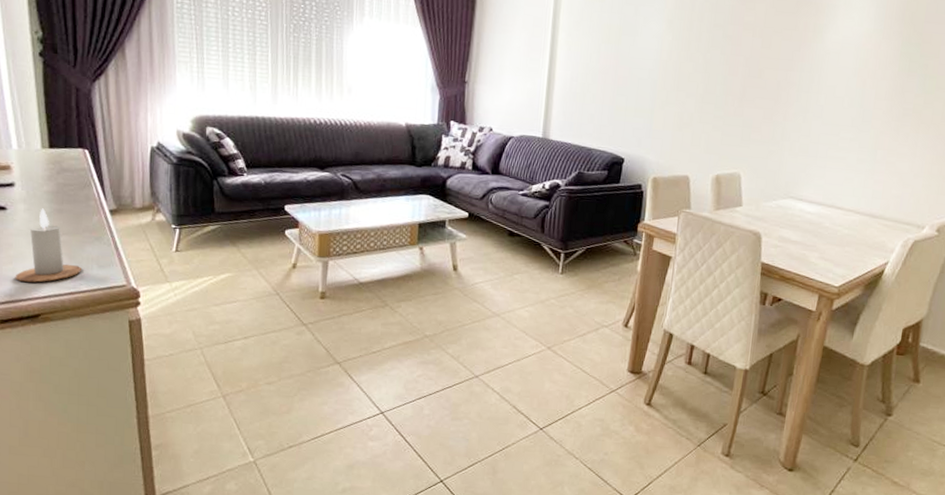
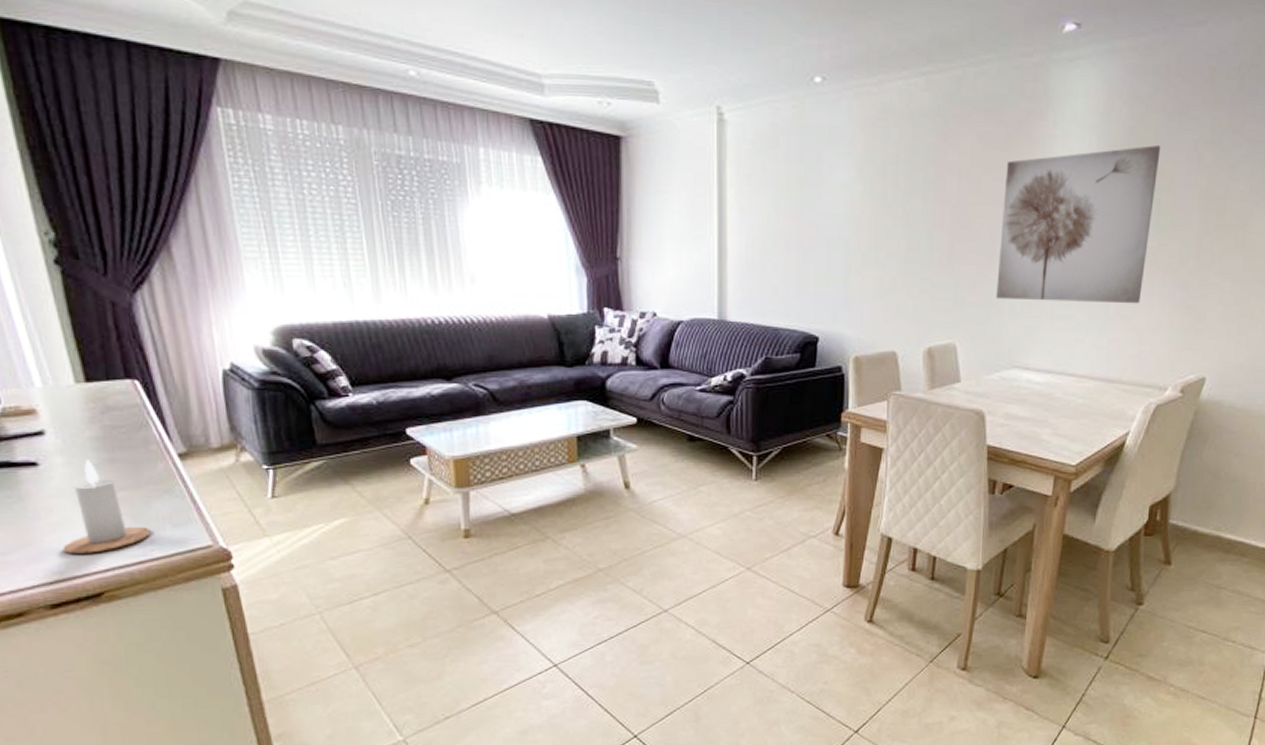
wall art: none [778,19,931,152] -> present [996,145,1161,304]

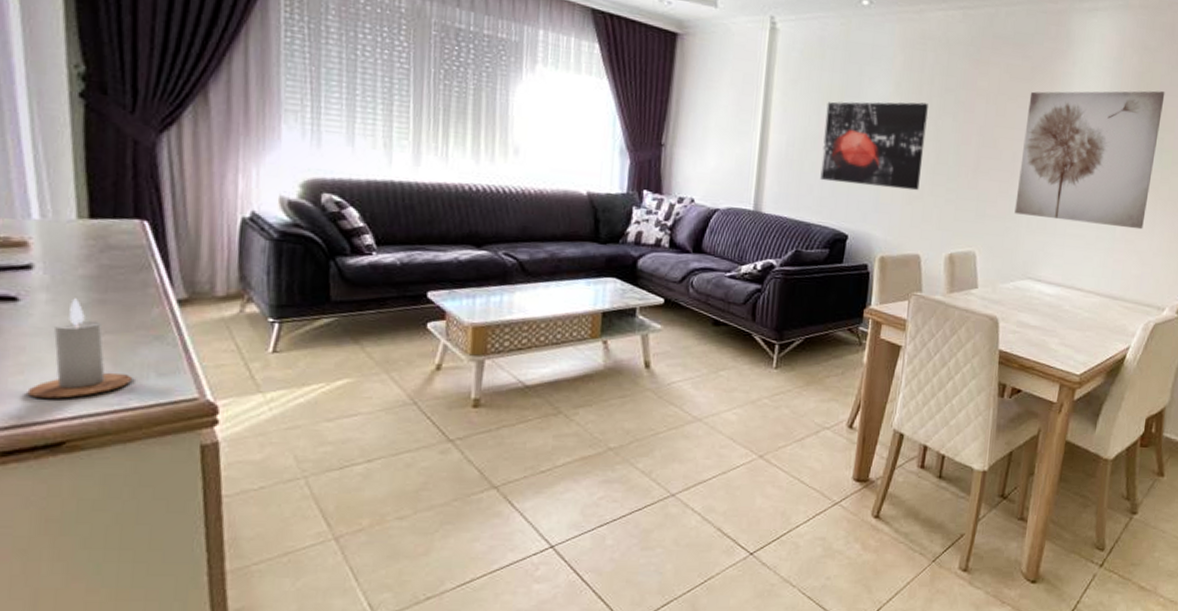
wall art: none [785,186,895,283] -> present [820,101,928,191]

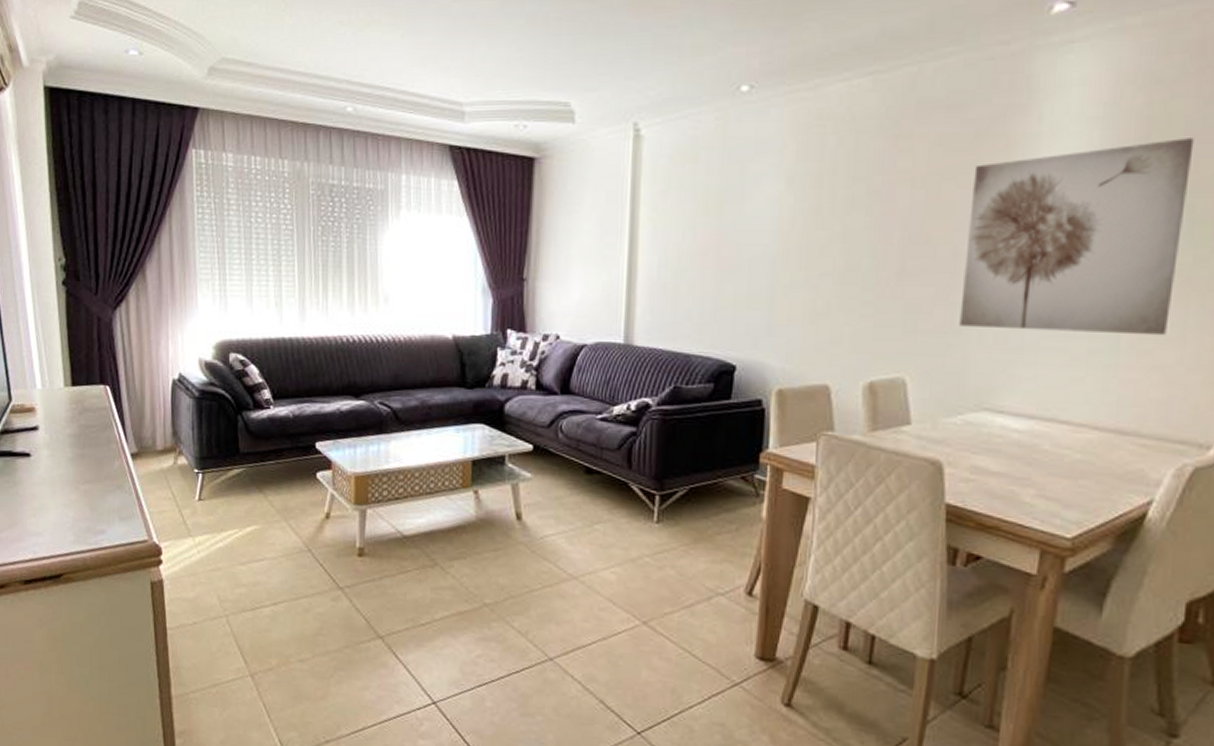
candle: present [27,298,133,399] -> none [38,453,104,538]
wall art: present [820,101,928,191] -> none [699,198,831,307]

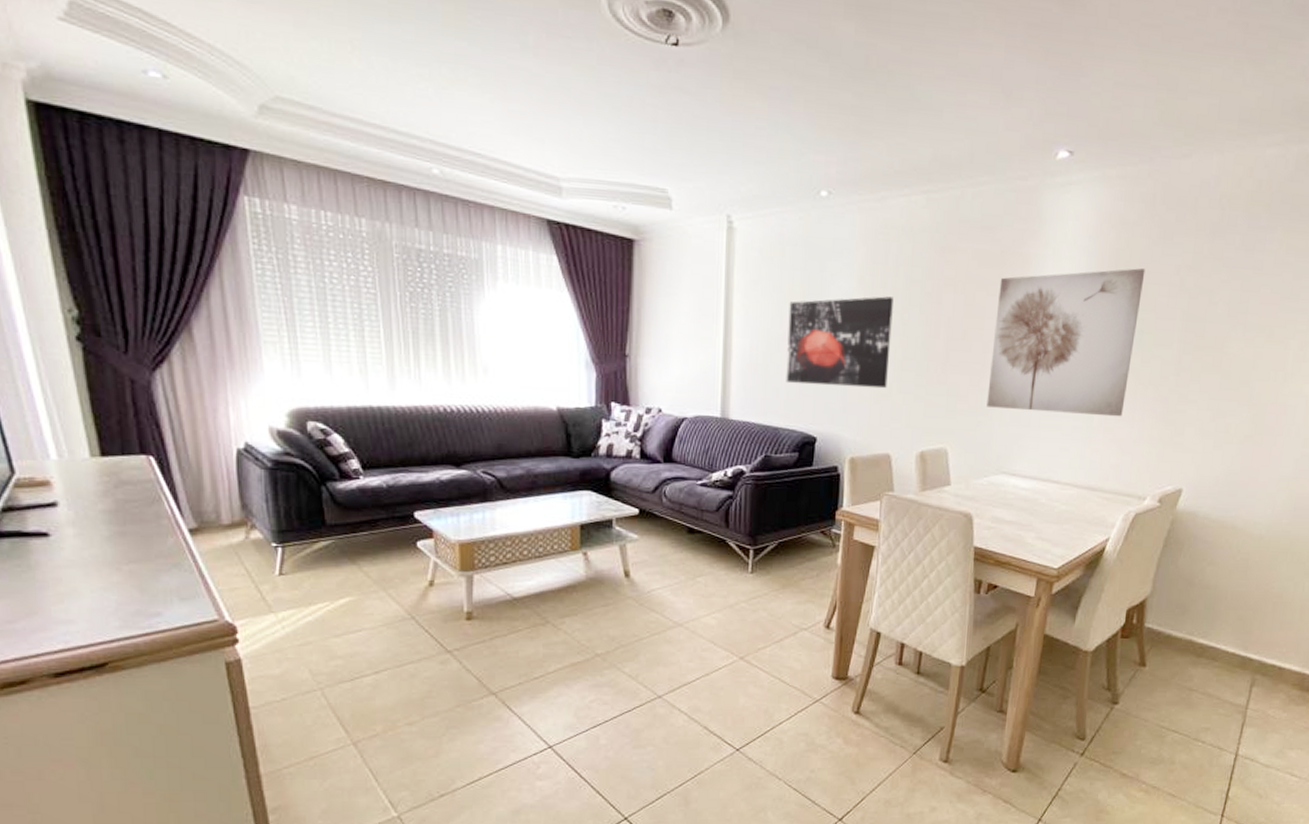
wall art: none [699,198,831,307] -> present [786,296,894,389]

